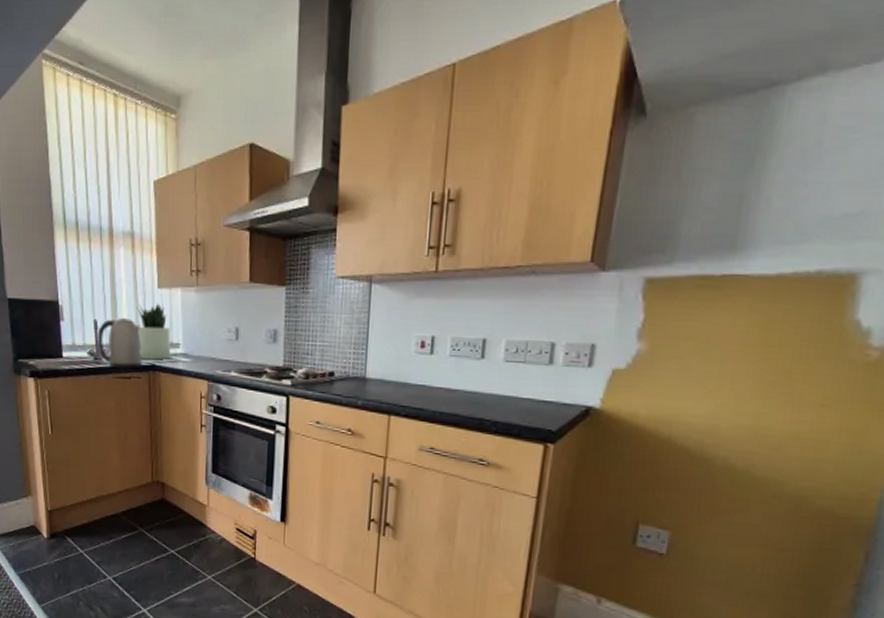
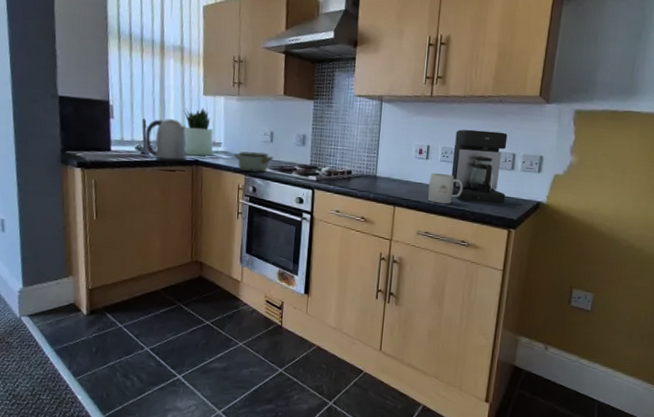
cooking pot: none [194,352,240,378] -> present [233,151,274,173]
mug: none [432,371,481,412] -> present [427,173,463,204]
coffee maker: none [464,312,544,411] -> present [451,129,508,204]

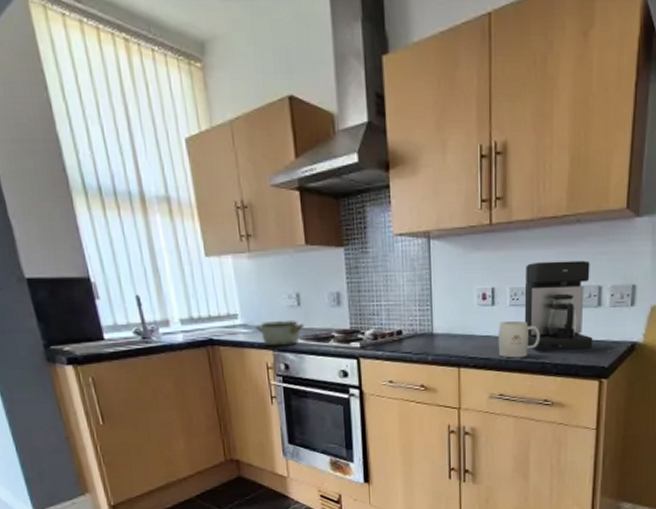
kettle: present [145,119,187,163] -> none [141,292,198,347]
planter: present [183,107,215,157] -> none [184,273,233,334]

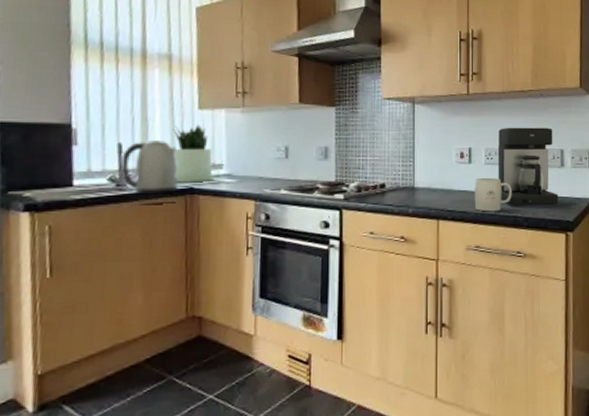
kettle: none [141,292,198,347] -> present [121,141,178,195]
planter: none [184,273,233,334] -> present [173,124,216,183]
cooking pot: present [255,320,305,347] -> none [239,171,290,197]

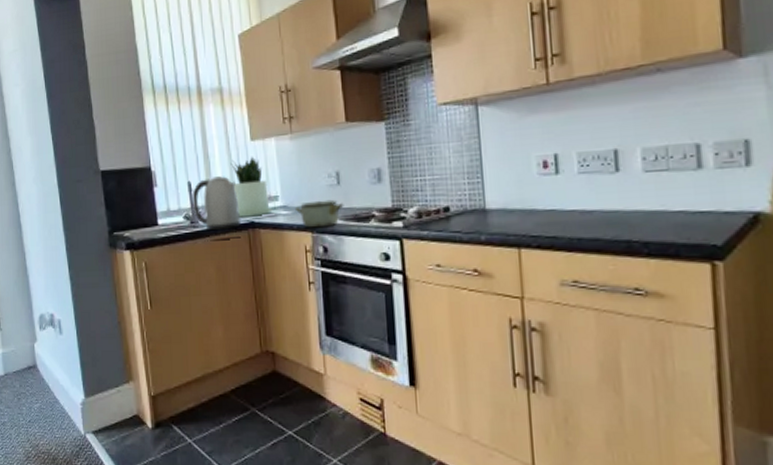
cooking pot: none [239,171,290,197] -> present [294,199,344,228]
mug: present [474,177,513,212] -> none [565,190,623,237]
coffee maker: present [497,127,559,206] -> none [595,114,697,228]

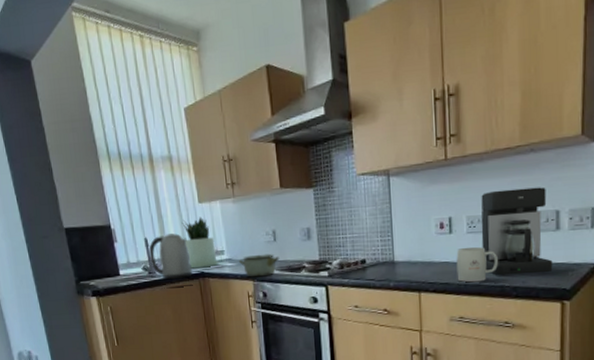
mug: none [565,190,623,237] -> present [456,246,499,283]
coffee maker: none [595,114,697,228] -> present [481,187,553,276]

